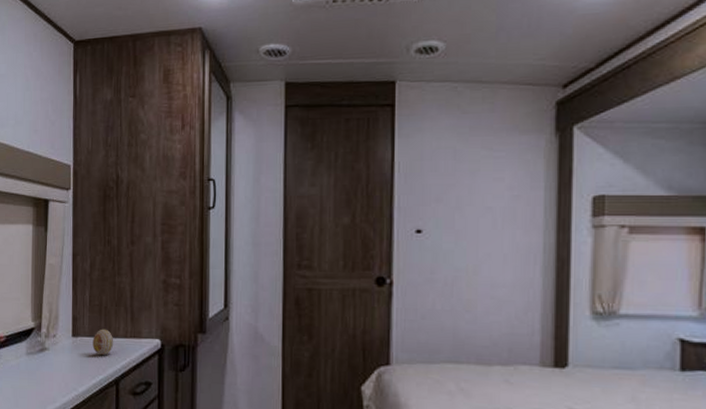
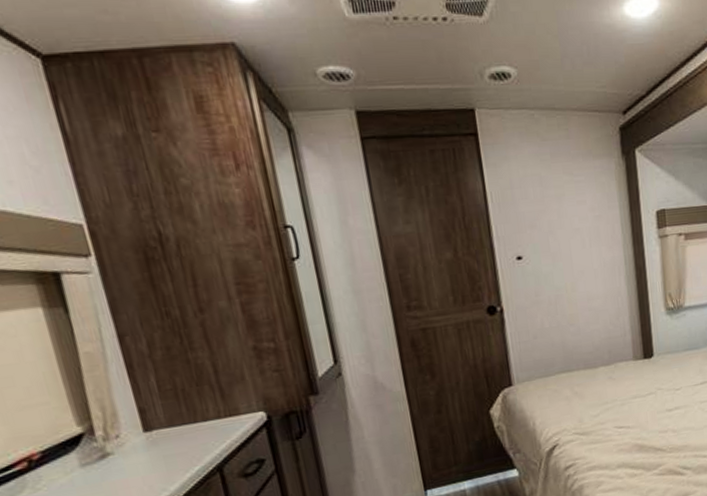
decorative egg: present [92,329,114,356] -> none [174,414,206,445]

